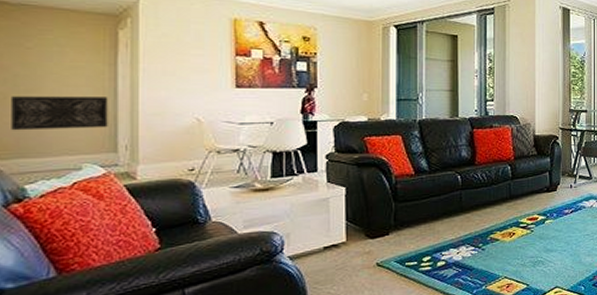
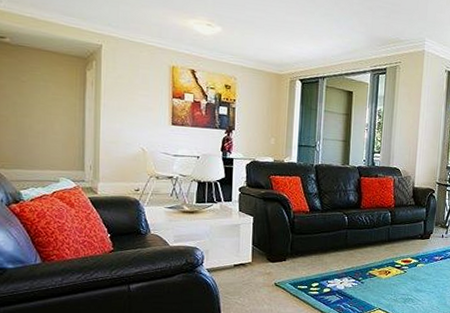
wall panel: present [10,96,108,131] -> none [10,119,79,151]

